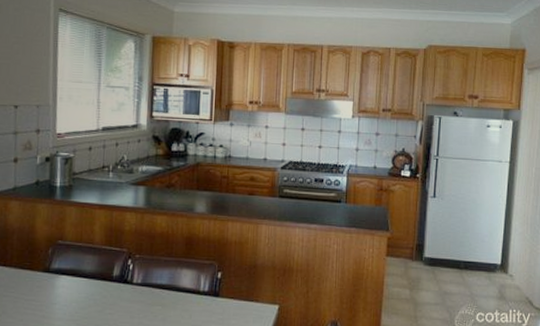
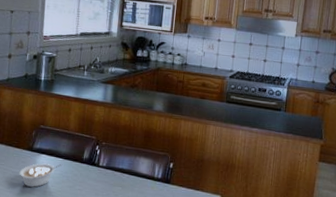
legume: none [34,285,88,316] -> present [19,163,63,187]

